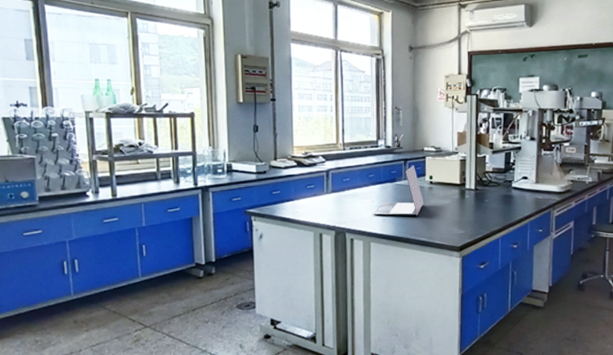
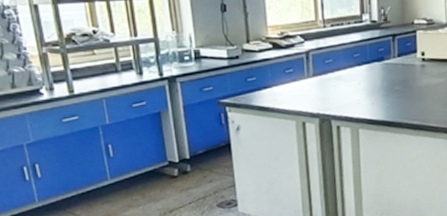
laptop: present [373,165,424,216] -> none [360,41,416,99]

